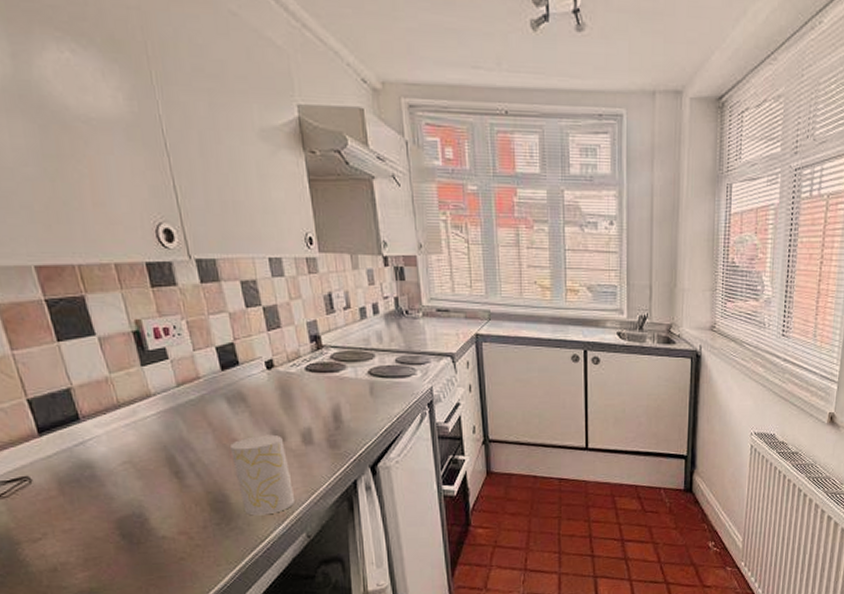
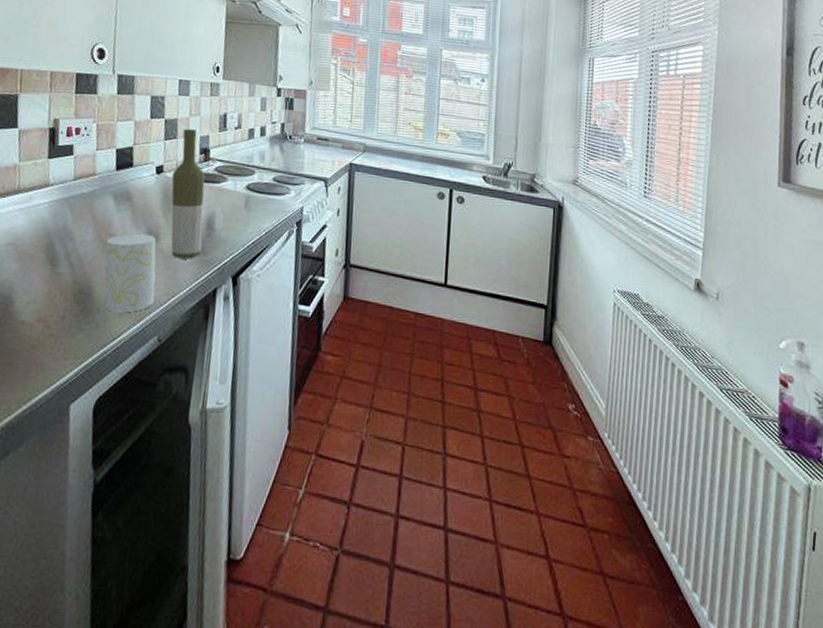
bottle: none [284,315,333,455] -> present [171,129,205,259]

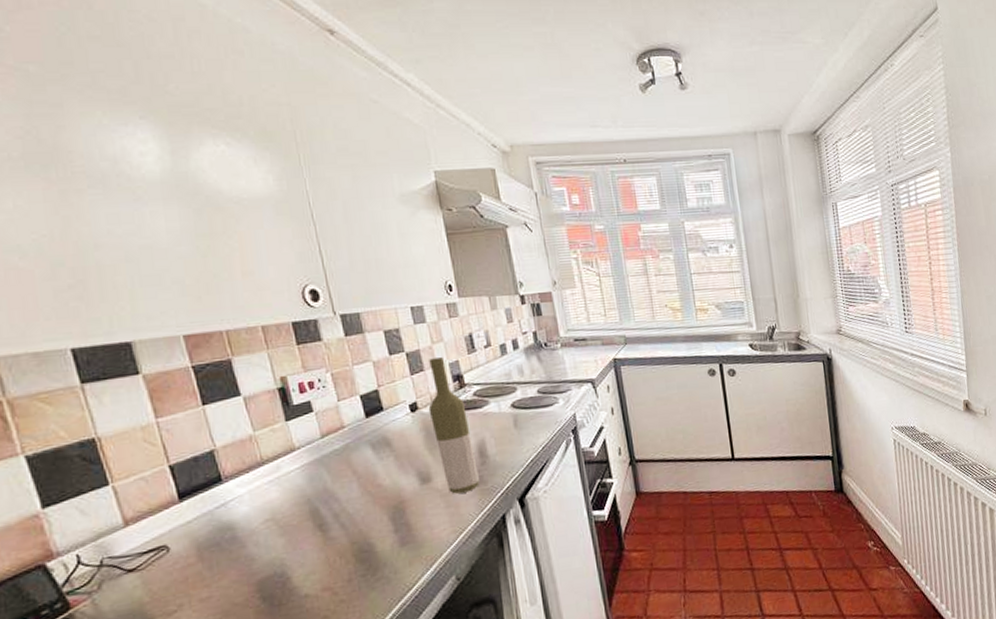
cup: present [104,233,157,313] -> none [374,476,444,563]

